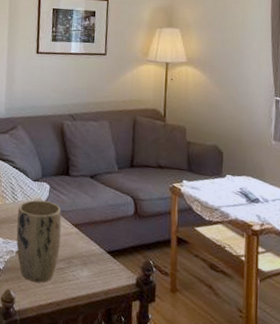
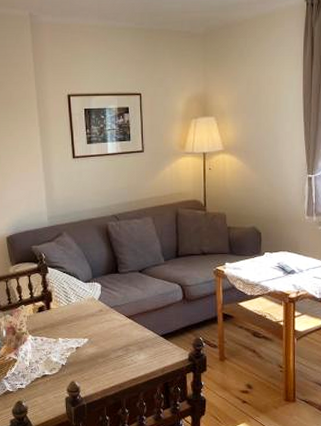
plant pot: present [16,200,62,283] -> none [73,299,117,371]

